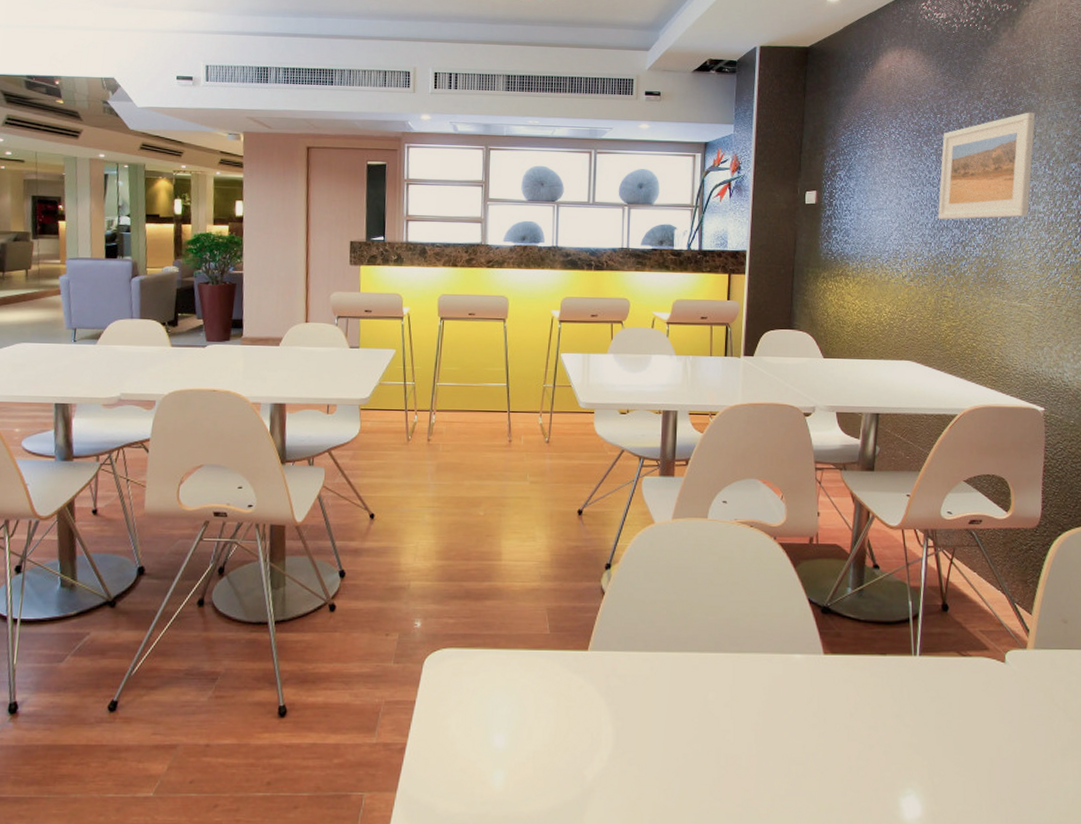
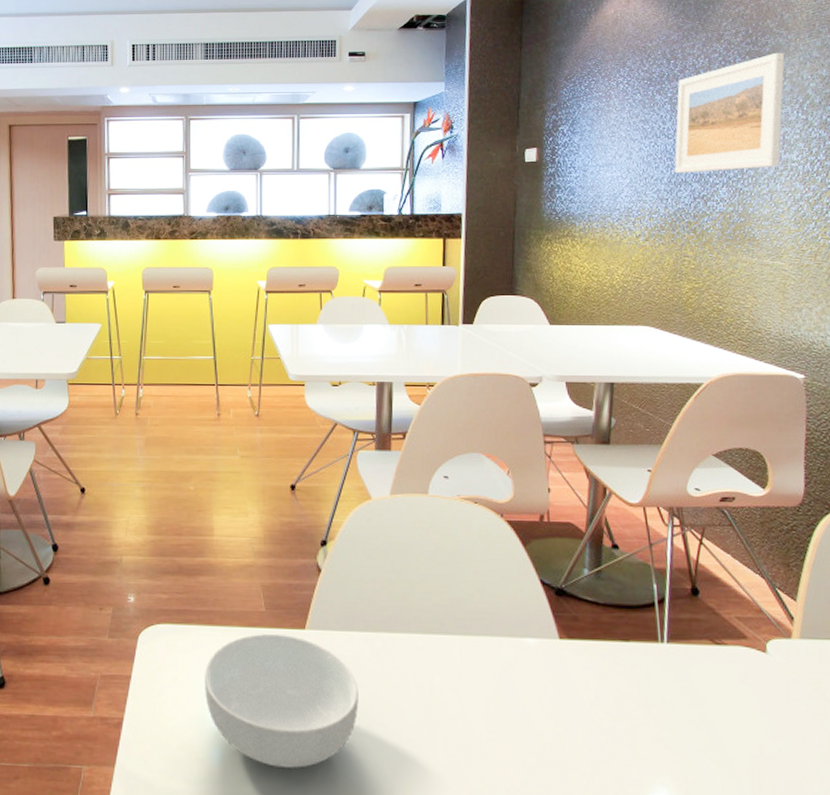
cereal bowl: none [488,656,637,786] -> present [205,634,359,768]

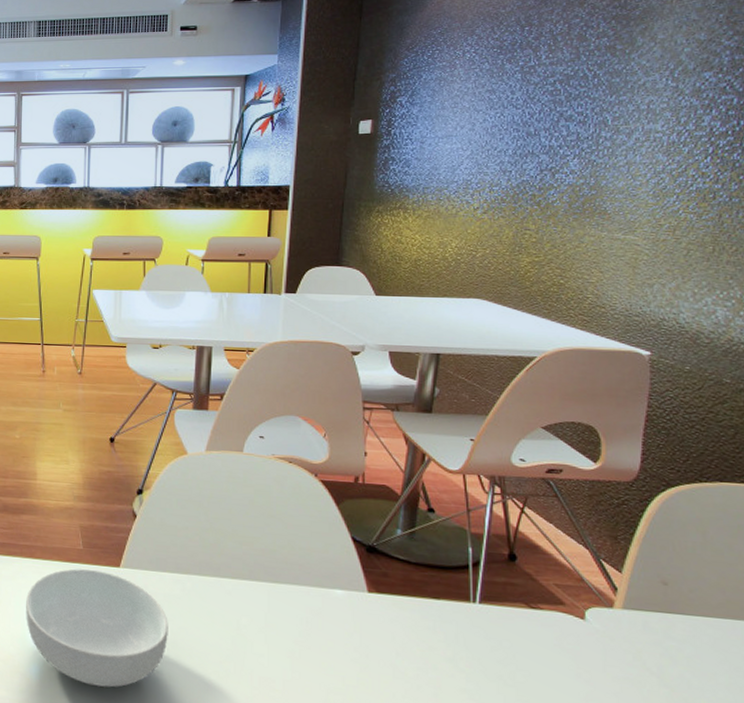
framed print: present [674,52,785,174] -> none [521,15,658,145]

